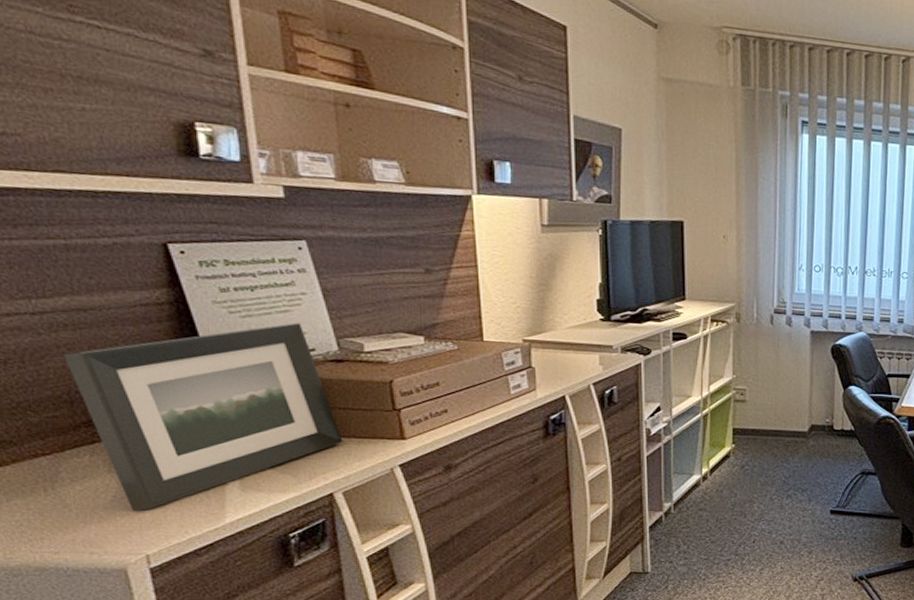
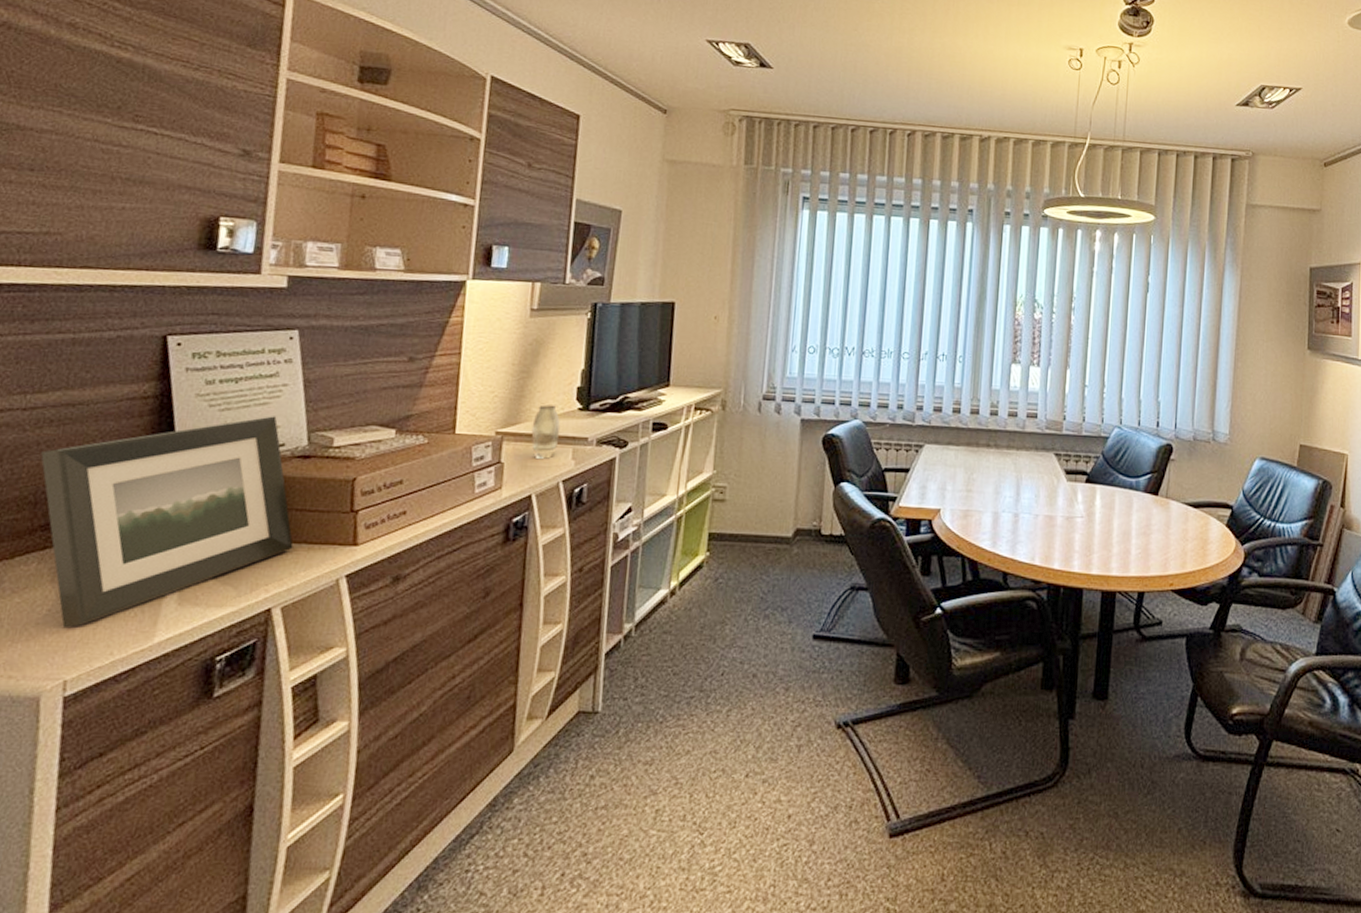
vase: none [557,315,585,364] -> present [531,404,561,459]

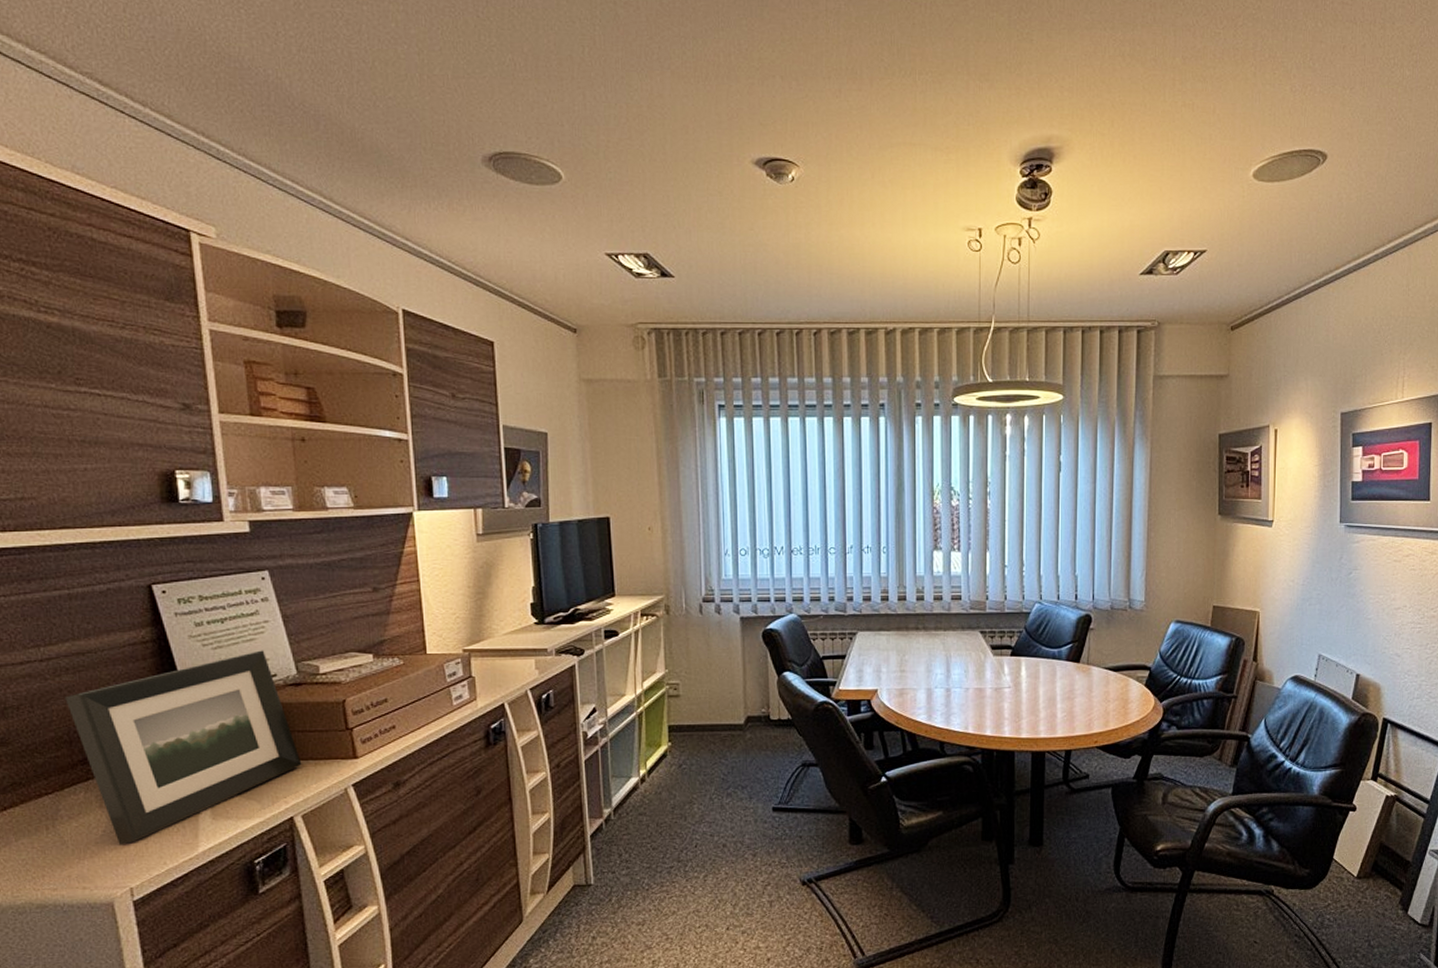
vase: present [531,404,561,459] -> none [495,621,521,671]

